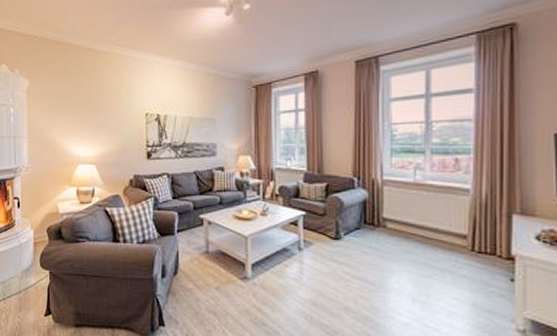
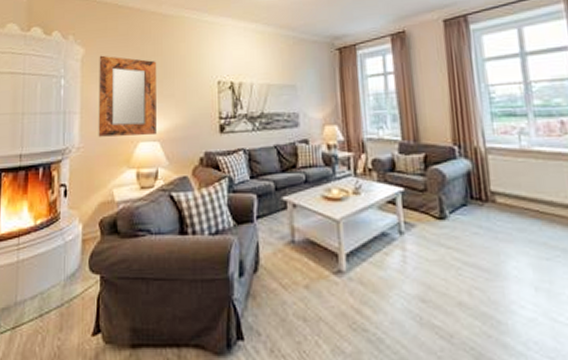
home mirror: none [42,87,93,159] -> present [98,55,157,137]

